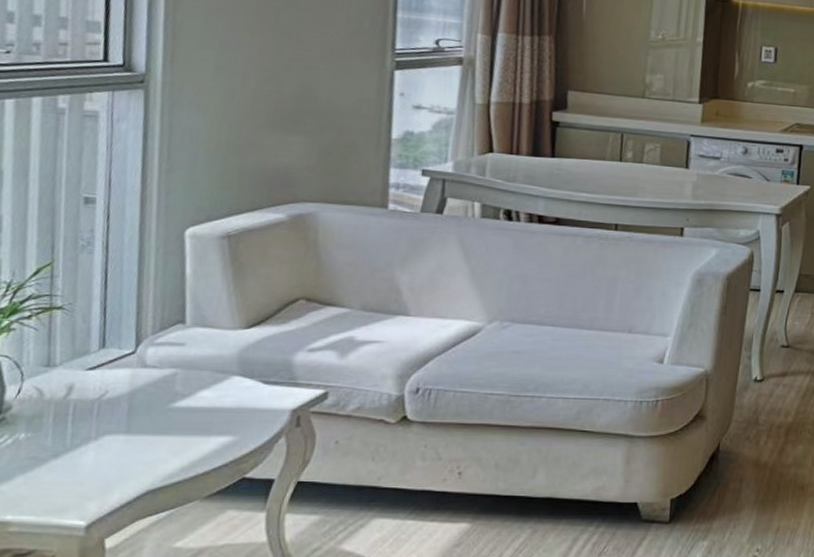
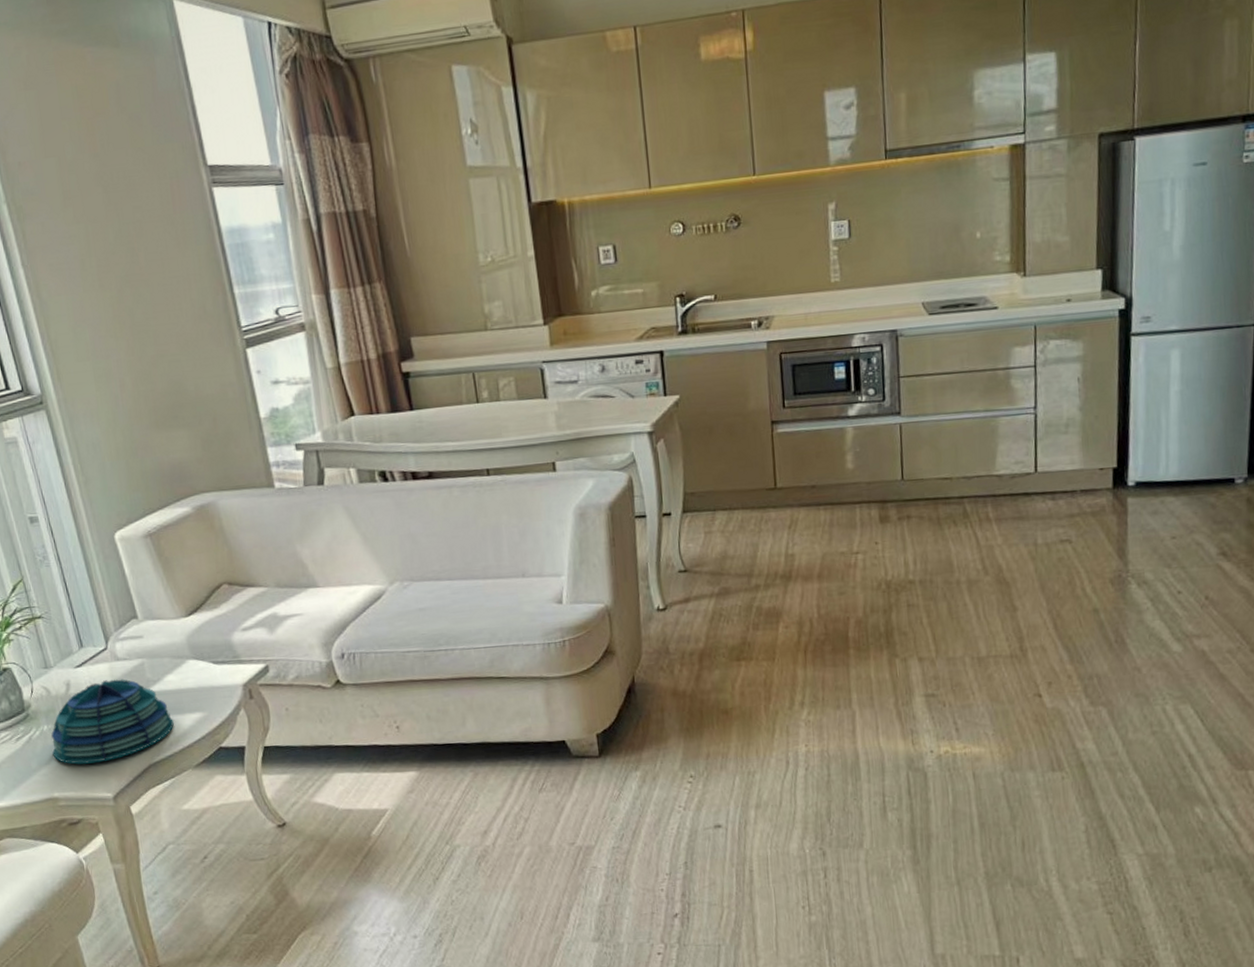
decorative bowl: none [21,388,194,483] -> present [51,679,174,765]

